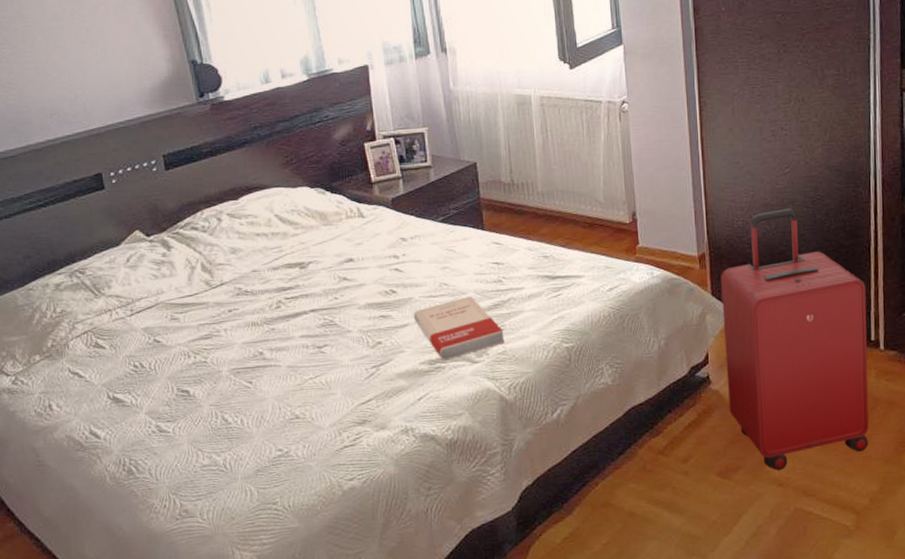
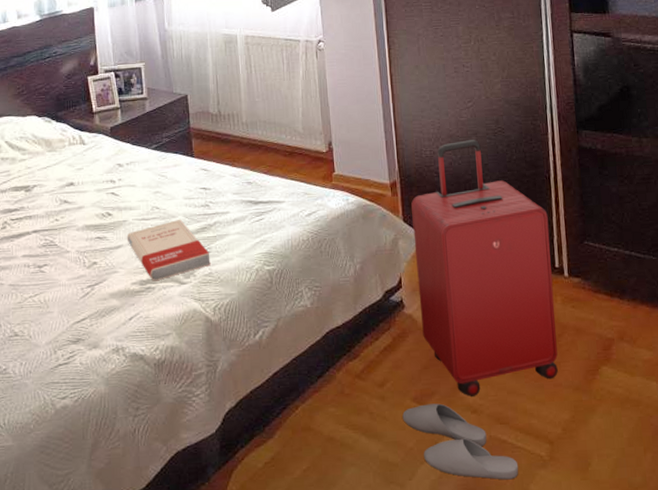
slippers: none [706,477,824,550] -> present [402,403,519,480]

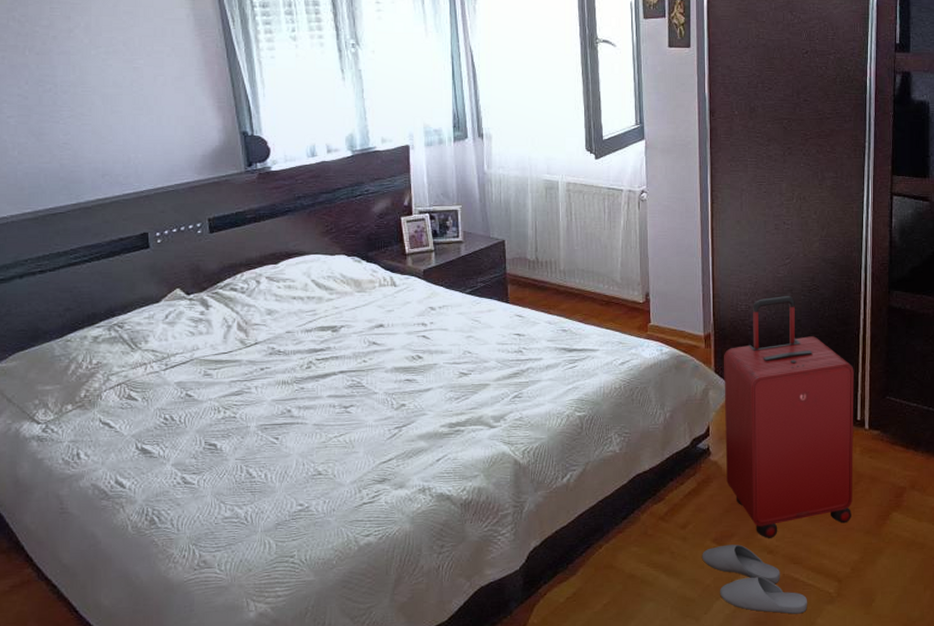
book: present [126,219,211,281] -> none [437,364,521,424]

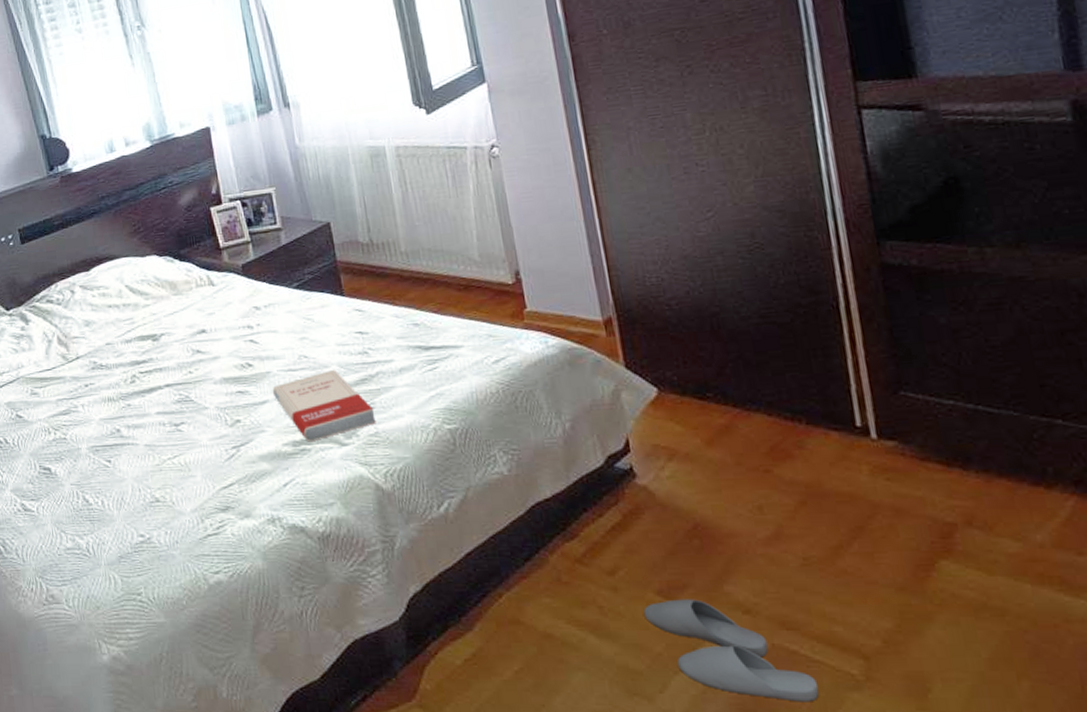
book: none [437,364,521,424] -> present [272,369,376,442]
suitcase: present [724,296,854,538] -> none [635,260,871,592]

